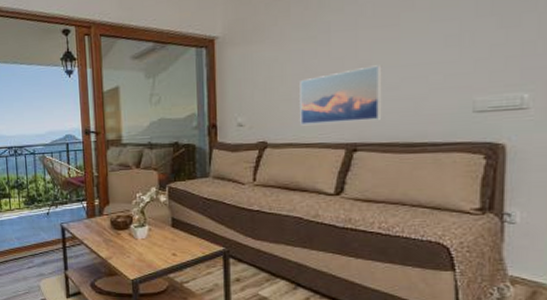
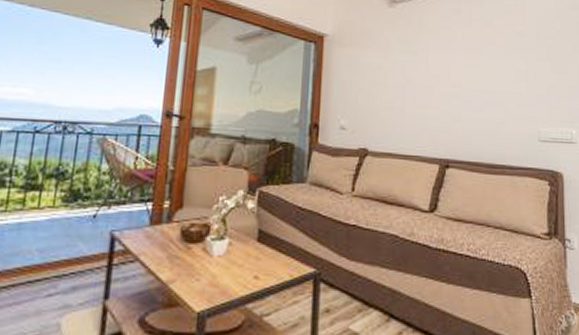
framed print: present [300,65,382,126] -> none [400,87,470,139]

